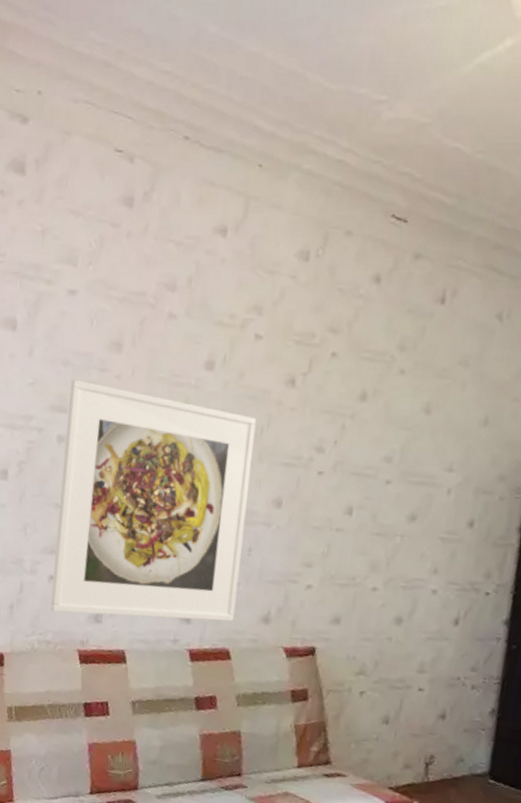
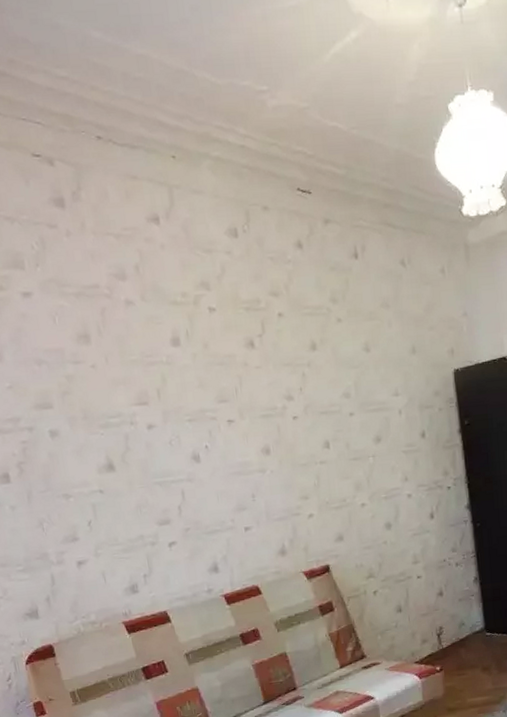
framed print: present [50,379,257,622] -> none [48,375,255,595]

